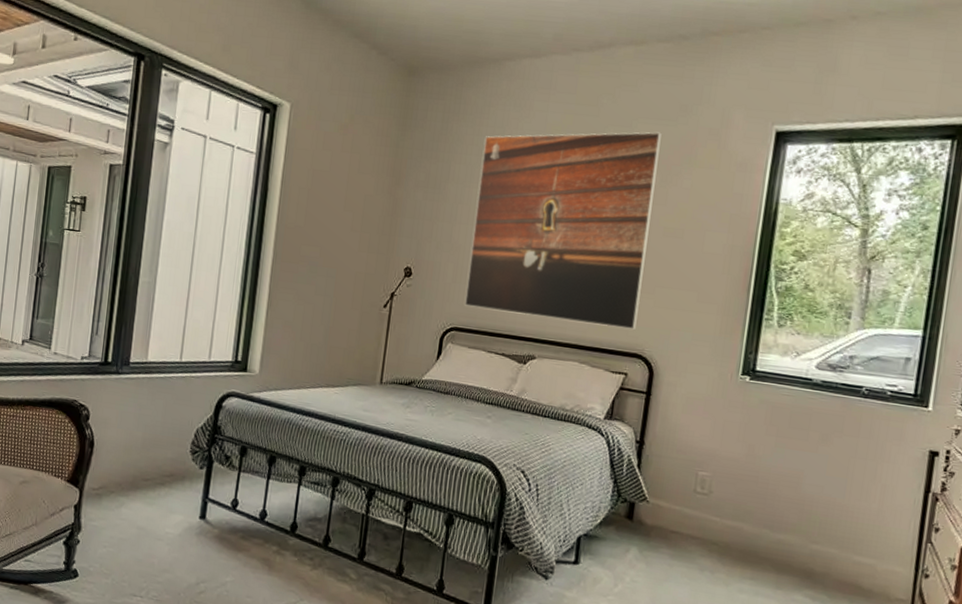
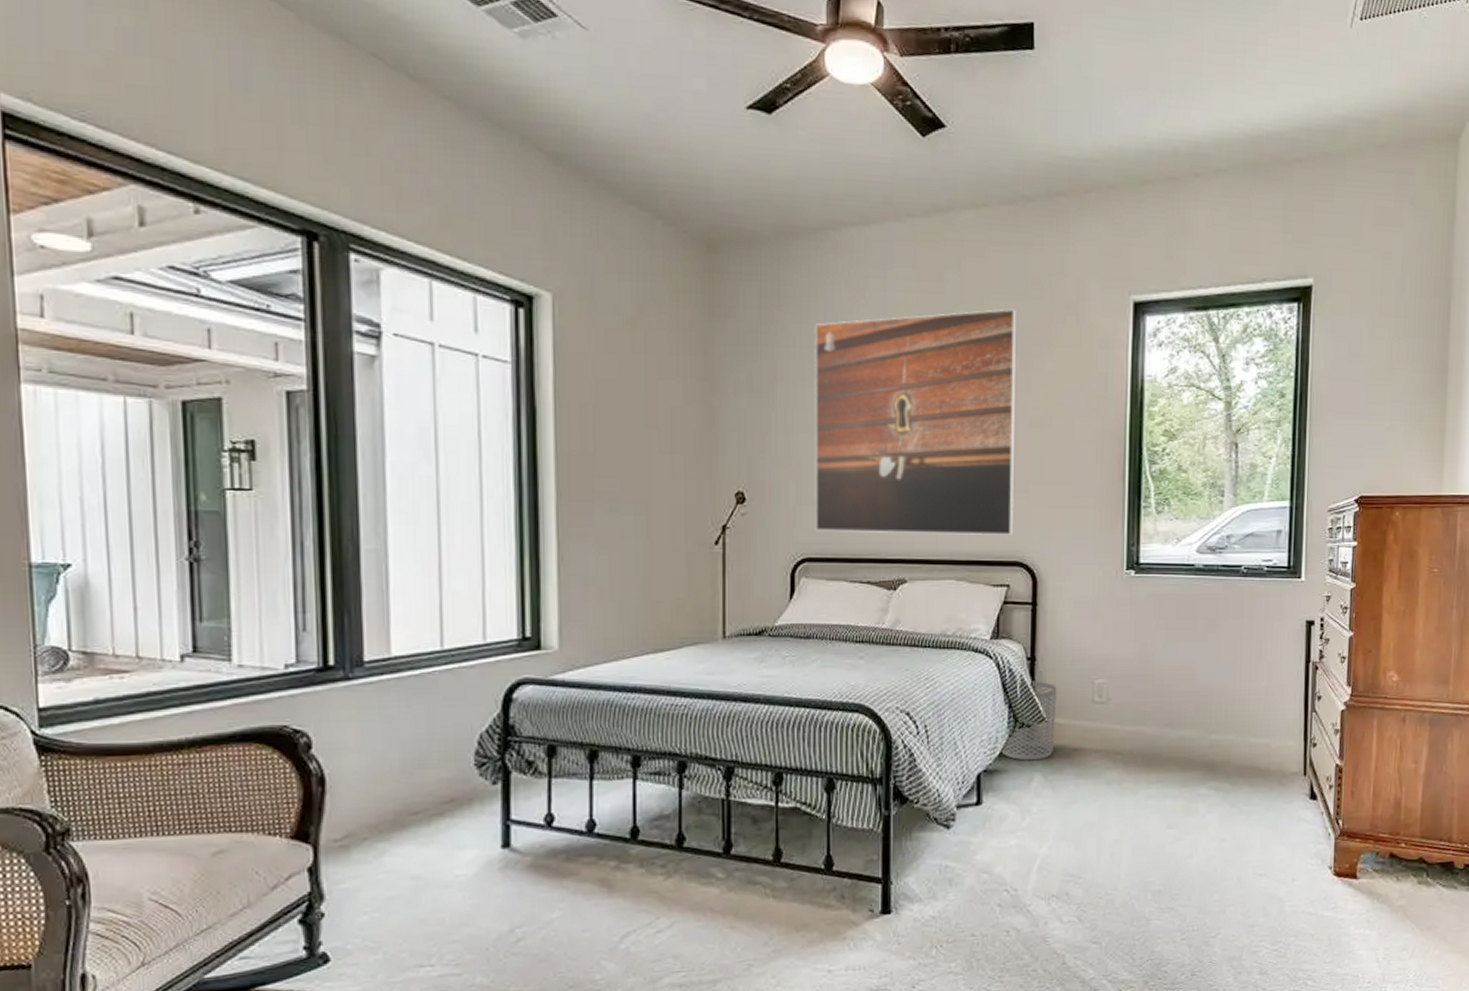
waste bin: none [601,462,661,536] -> present [1000,681,1057,761]

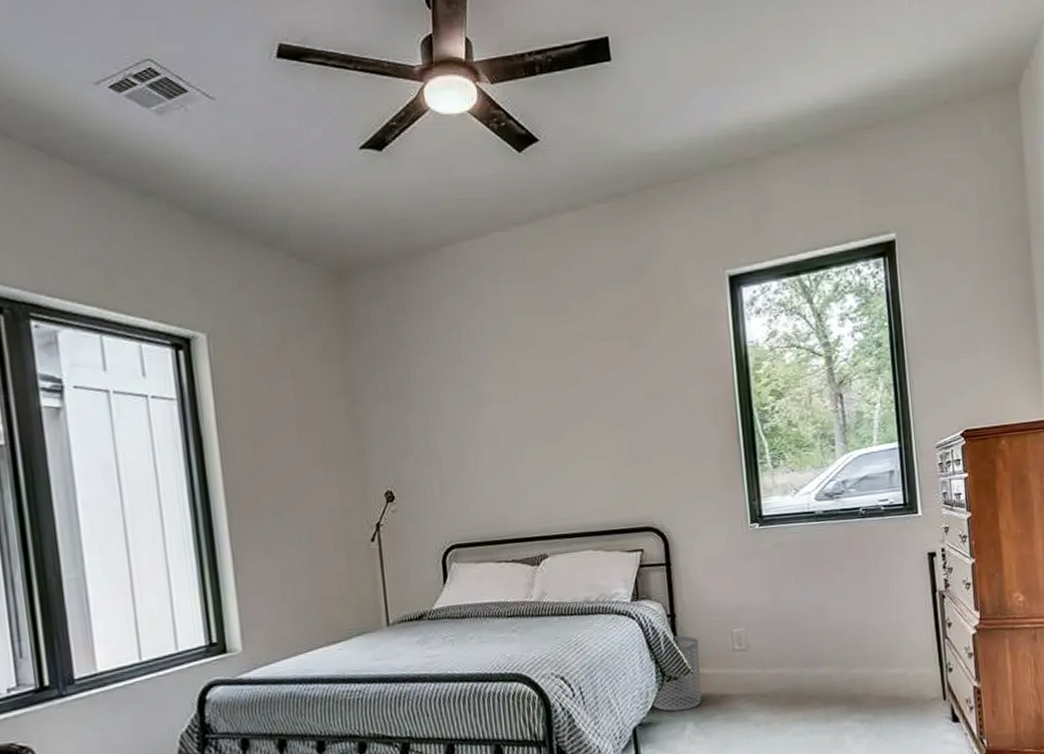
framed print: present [816,308,1016,535] -> none [441,296,641,519]

